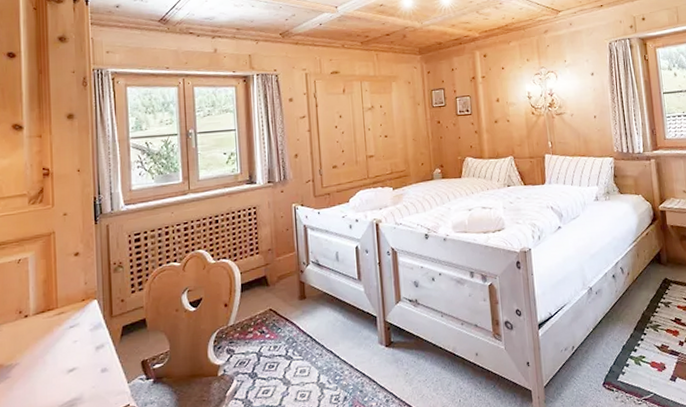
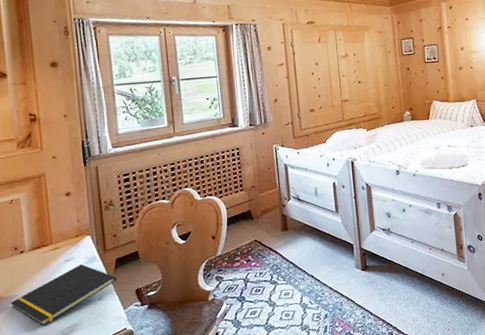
notepad: none [10,330,122,398] -> present [10,263,117,326]

